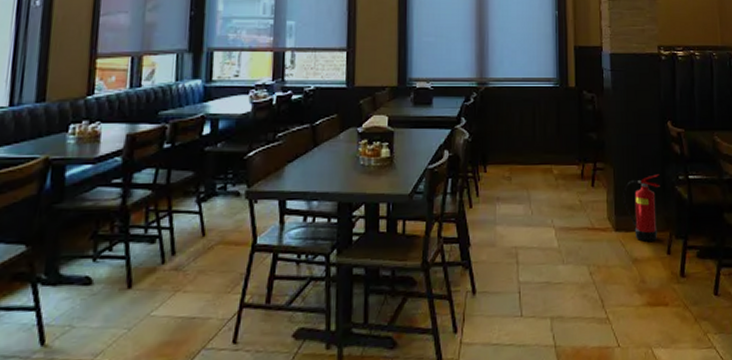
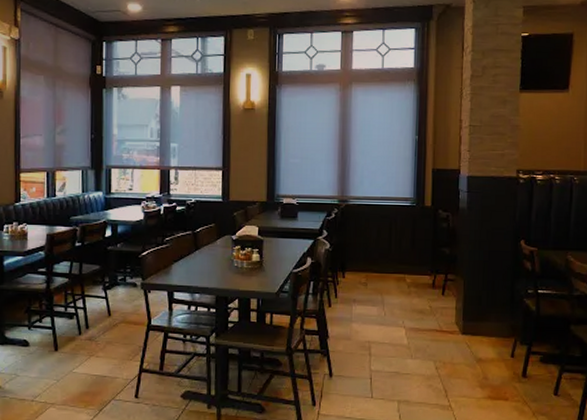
fire extinguisher: present [623,174,660,243] -> none [471,287,509,346]

